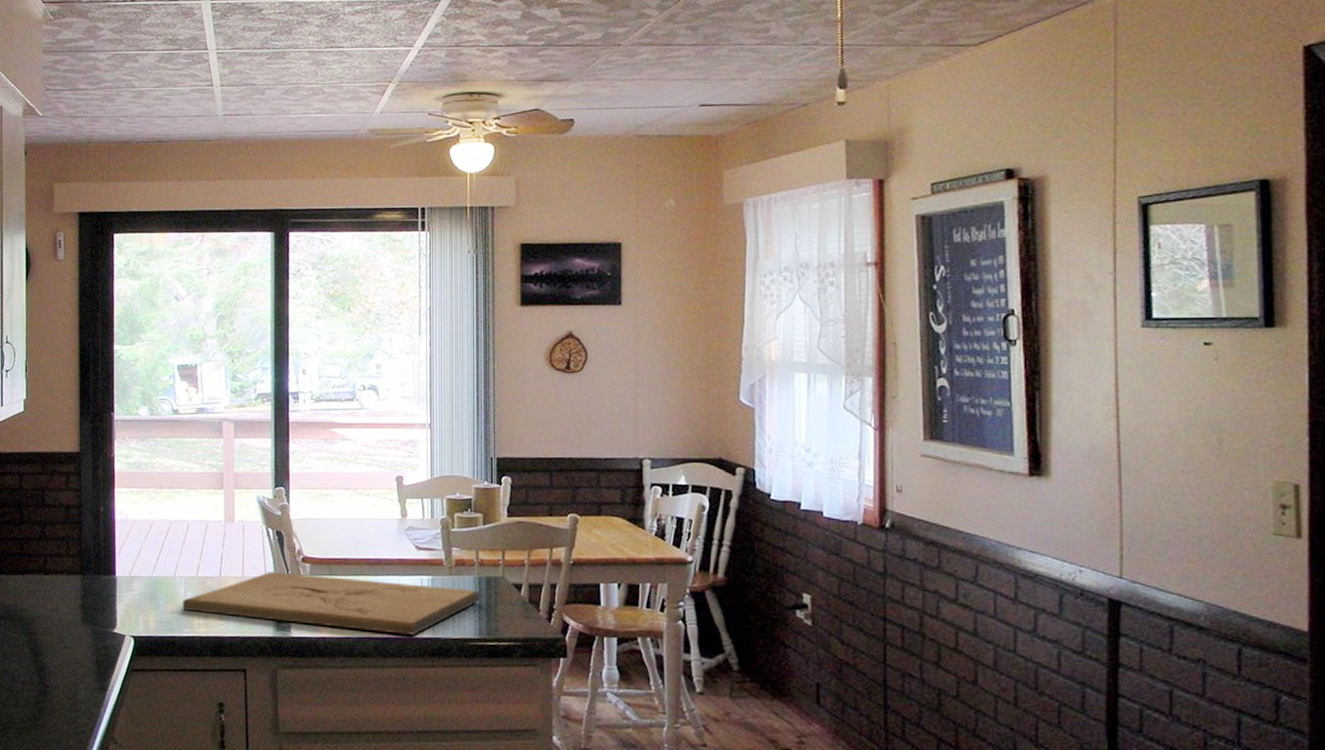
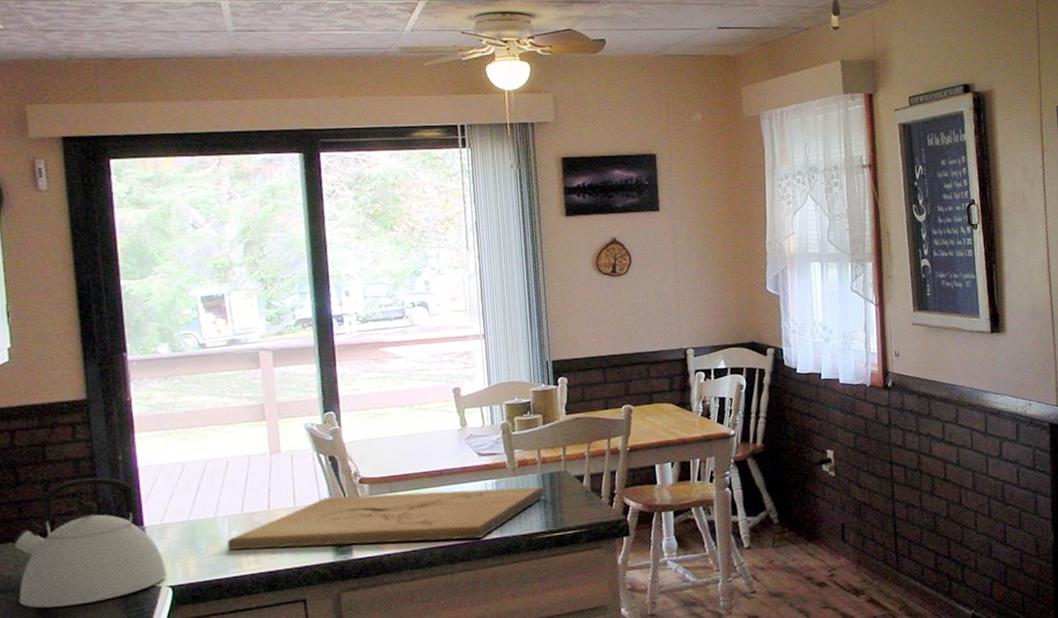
kettle: none [13,525,131,641] -> present [12,477,167,608]

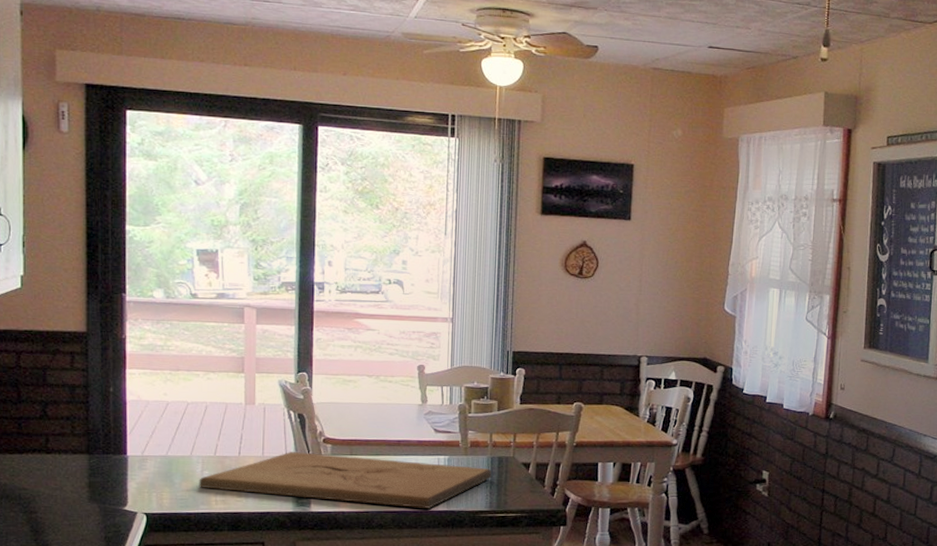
kettle: present [12,477,167,608] -> none [10,405,143,519]

